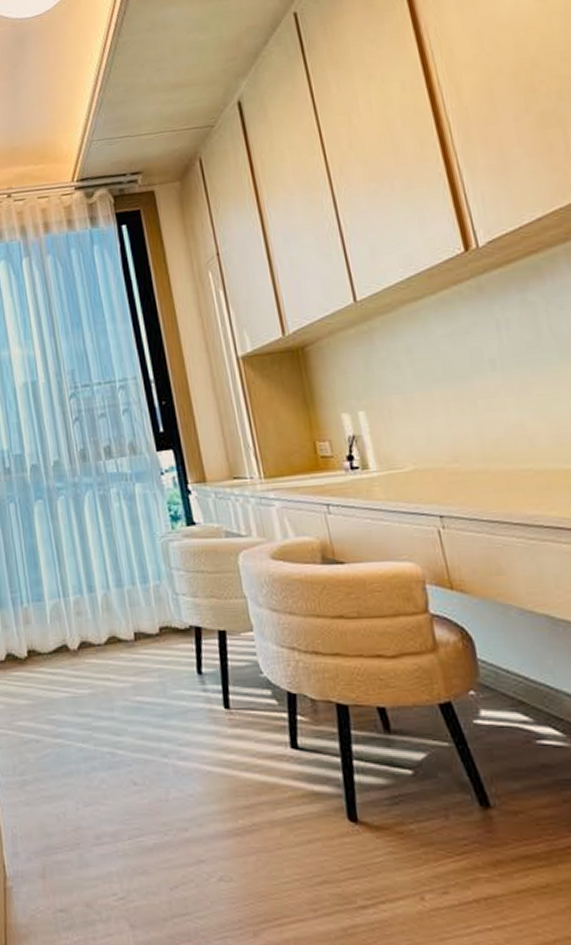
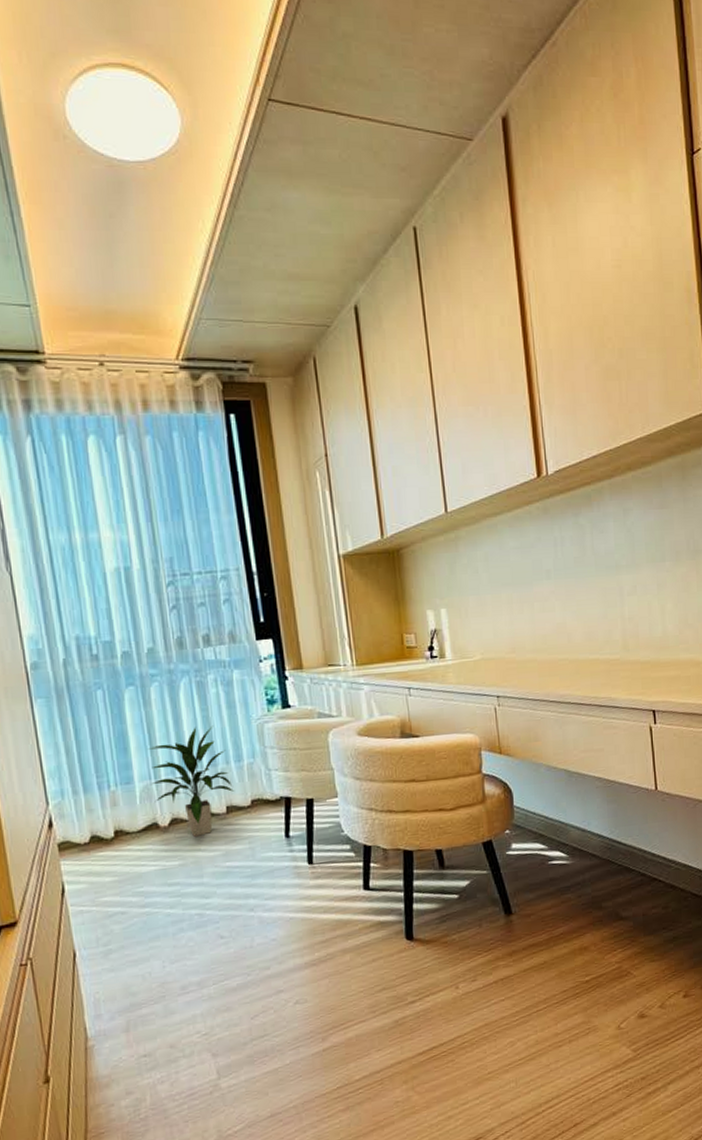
indoor plant: none [56,542,142,664] -> present [148,725,235,837]

